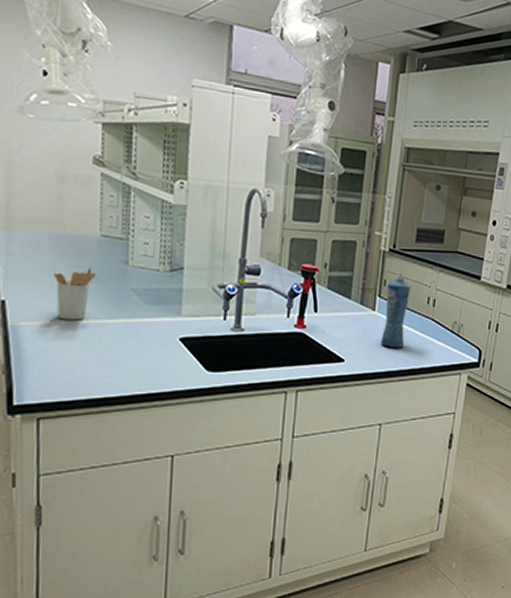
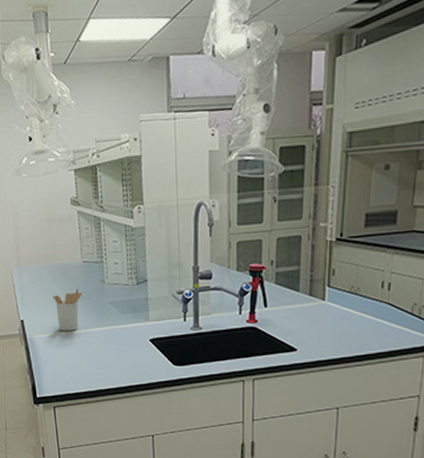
squeeze bottle: present [380,272,411,348] -> none [333,260,362,335]

